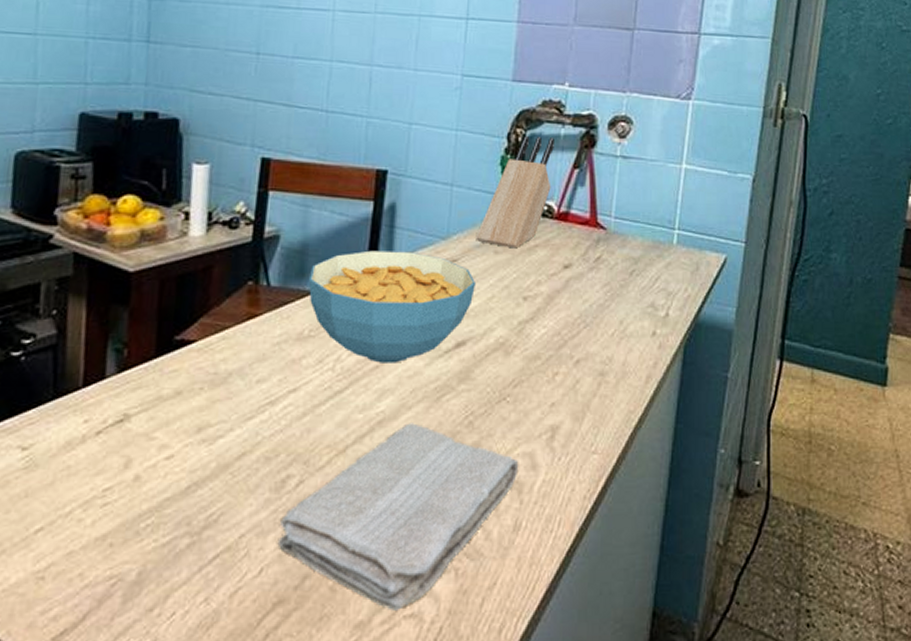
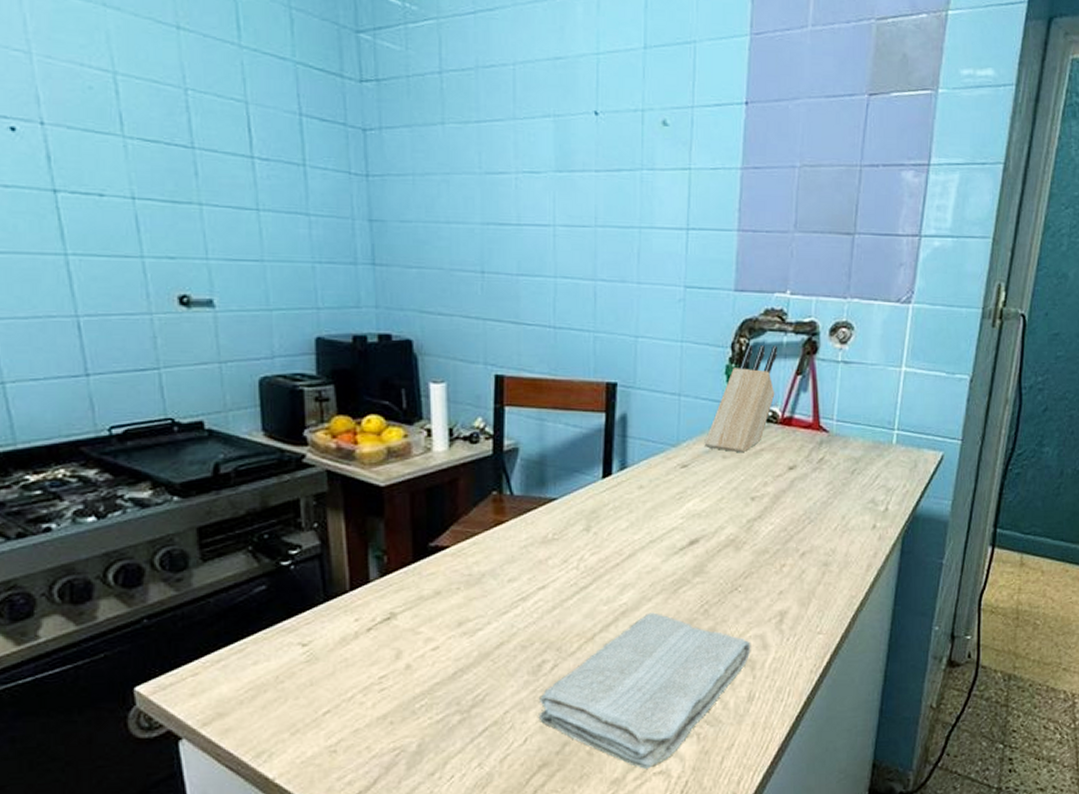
cereal bowl: present [308,250,477,363] -> none [549,459,707,561]

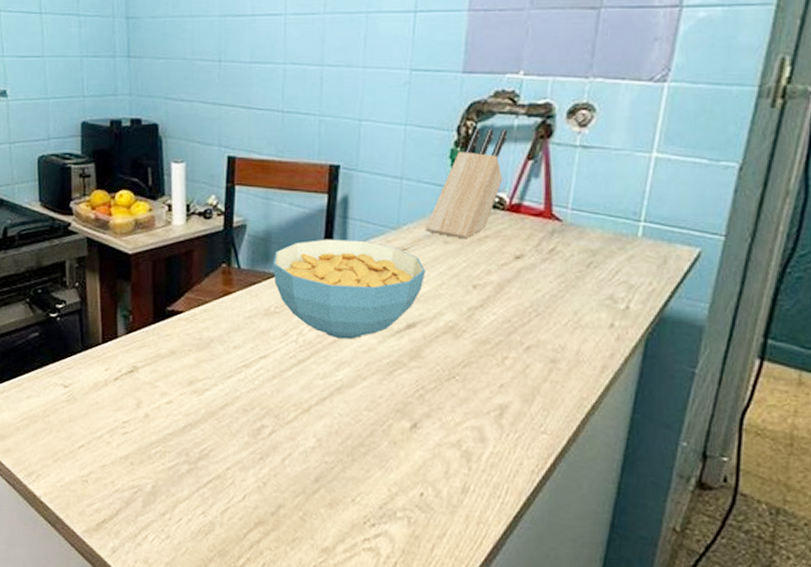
washcloth: present [538,612,751,769] -> none [256,391,468,543]
cereal bowl: none [549,459,707,561] -> present [272,239,426,340]

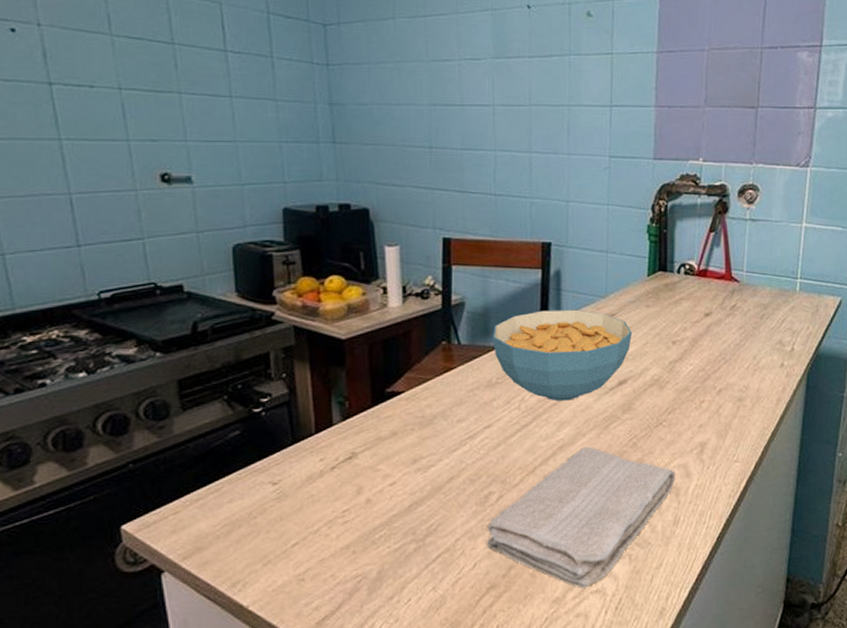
washcloth: none [256,391,468,543] -> present [486,446,676,588]
knife block: present [425,127,507,239] -> none [630,206,692,302]

